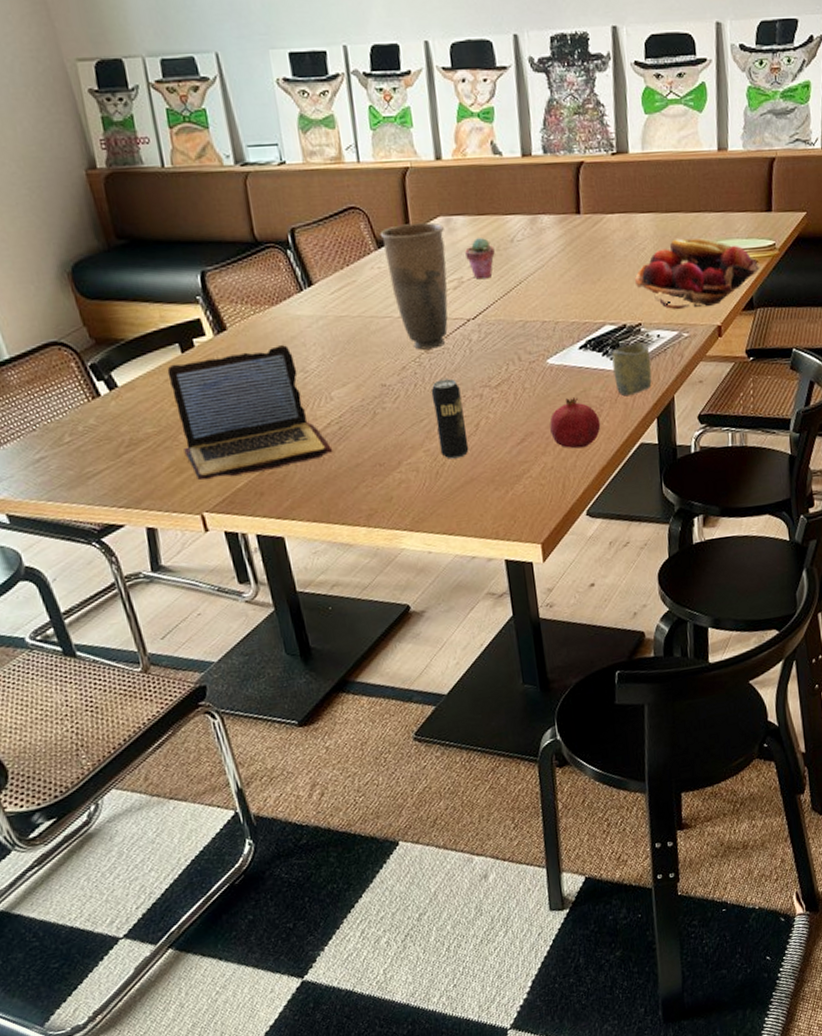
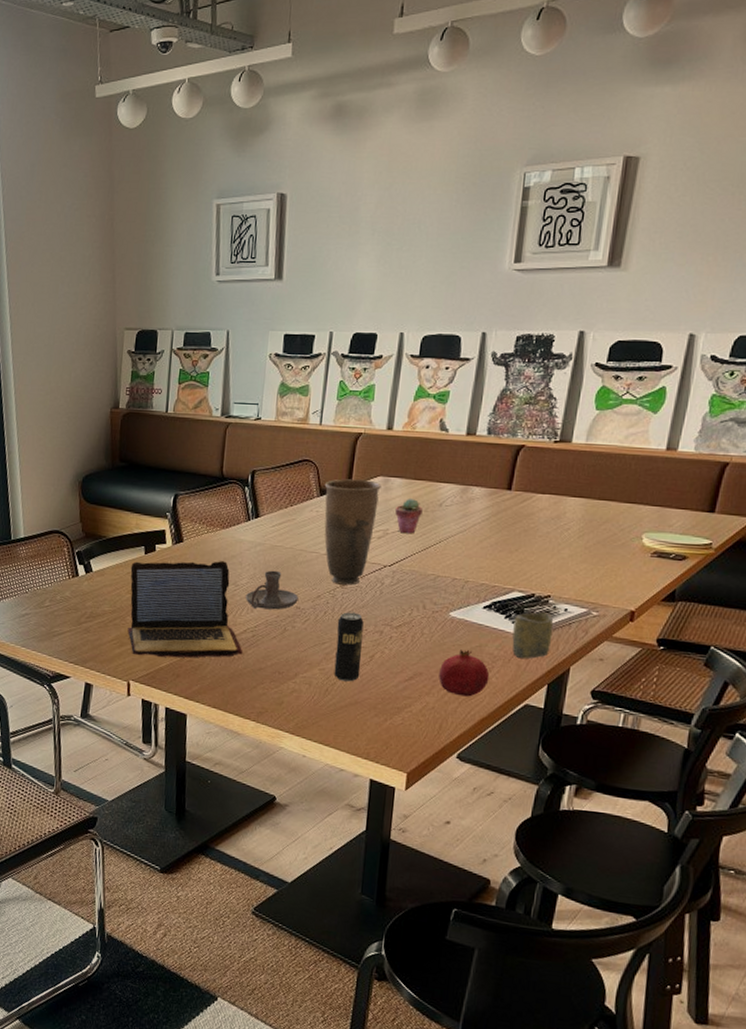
candle holder: none [319,345,382,396] -> present [246,570,299,610]
fruit basket: present [634,238,760,309] -> none [552,524,690,591]

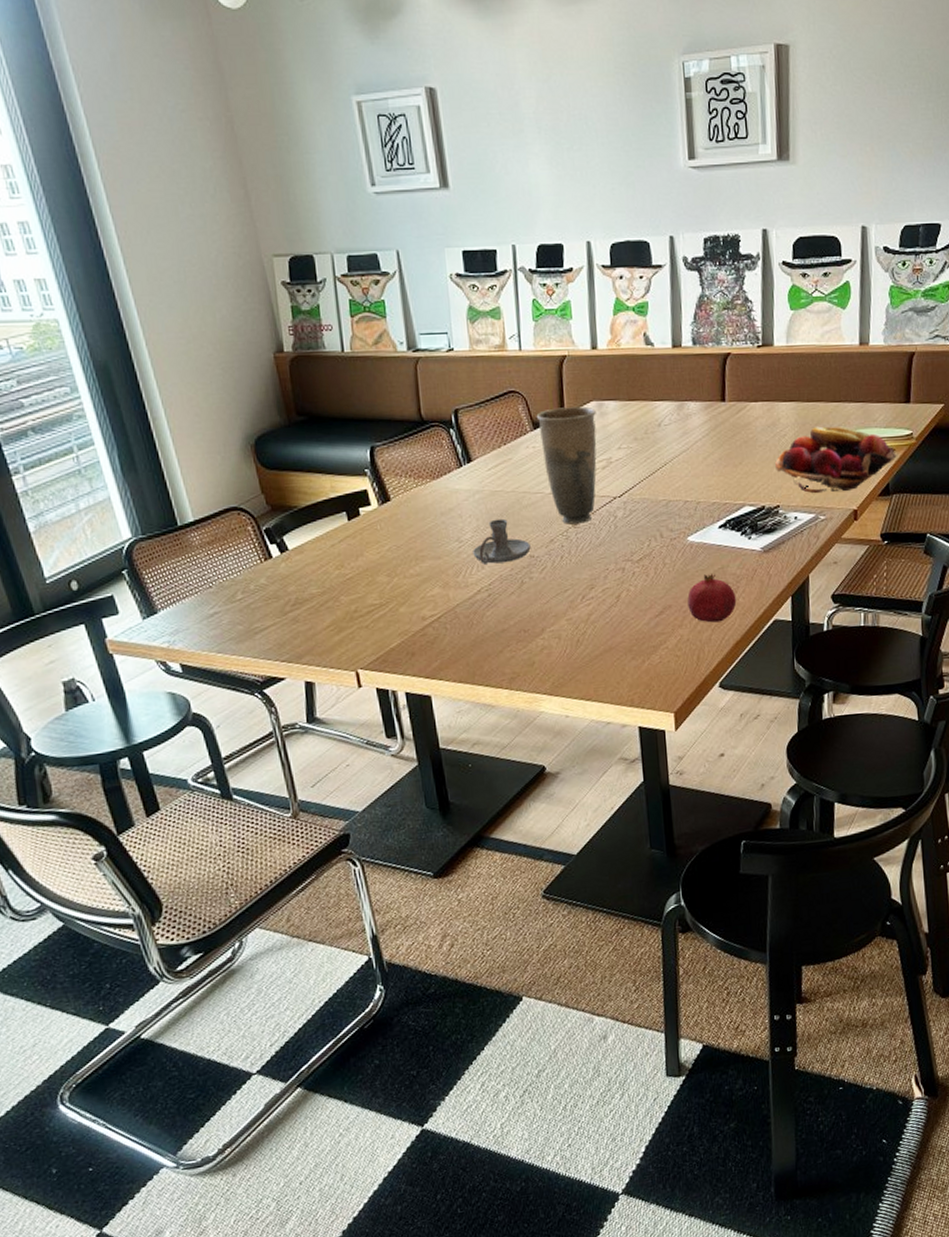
laptop: present [127,560,243,658] -> none [334,515,482,640]
beverage can: present [334,611,364,682] -> none [576,551,610,628]
potted succulent: present [395,497,423,534] -> none [615,421,643,460]
cup: present [512,612,554,659] -> none [750,523,788,575]
fruit basket: none [552,524,690,591] -> present [774,426,897,493]

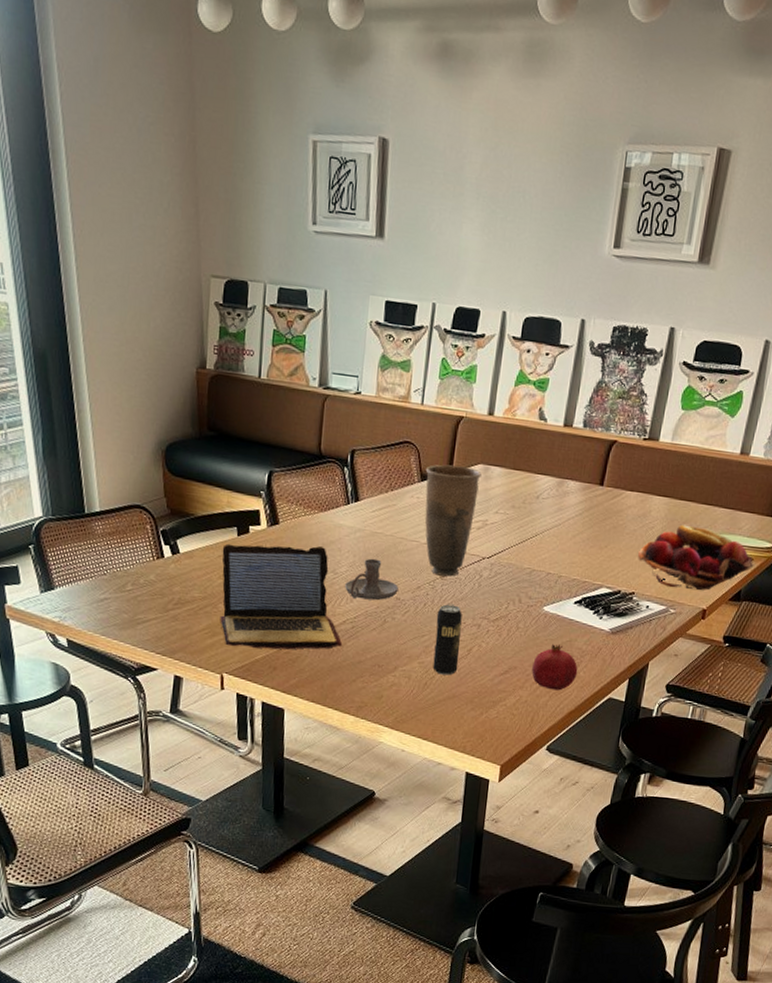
laptop: none [334,515,482,640] -> present [220,543,343,650]
beverage can: none [576,551,610,628] -> present [432,603,462,676]

